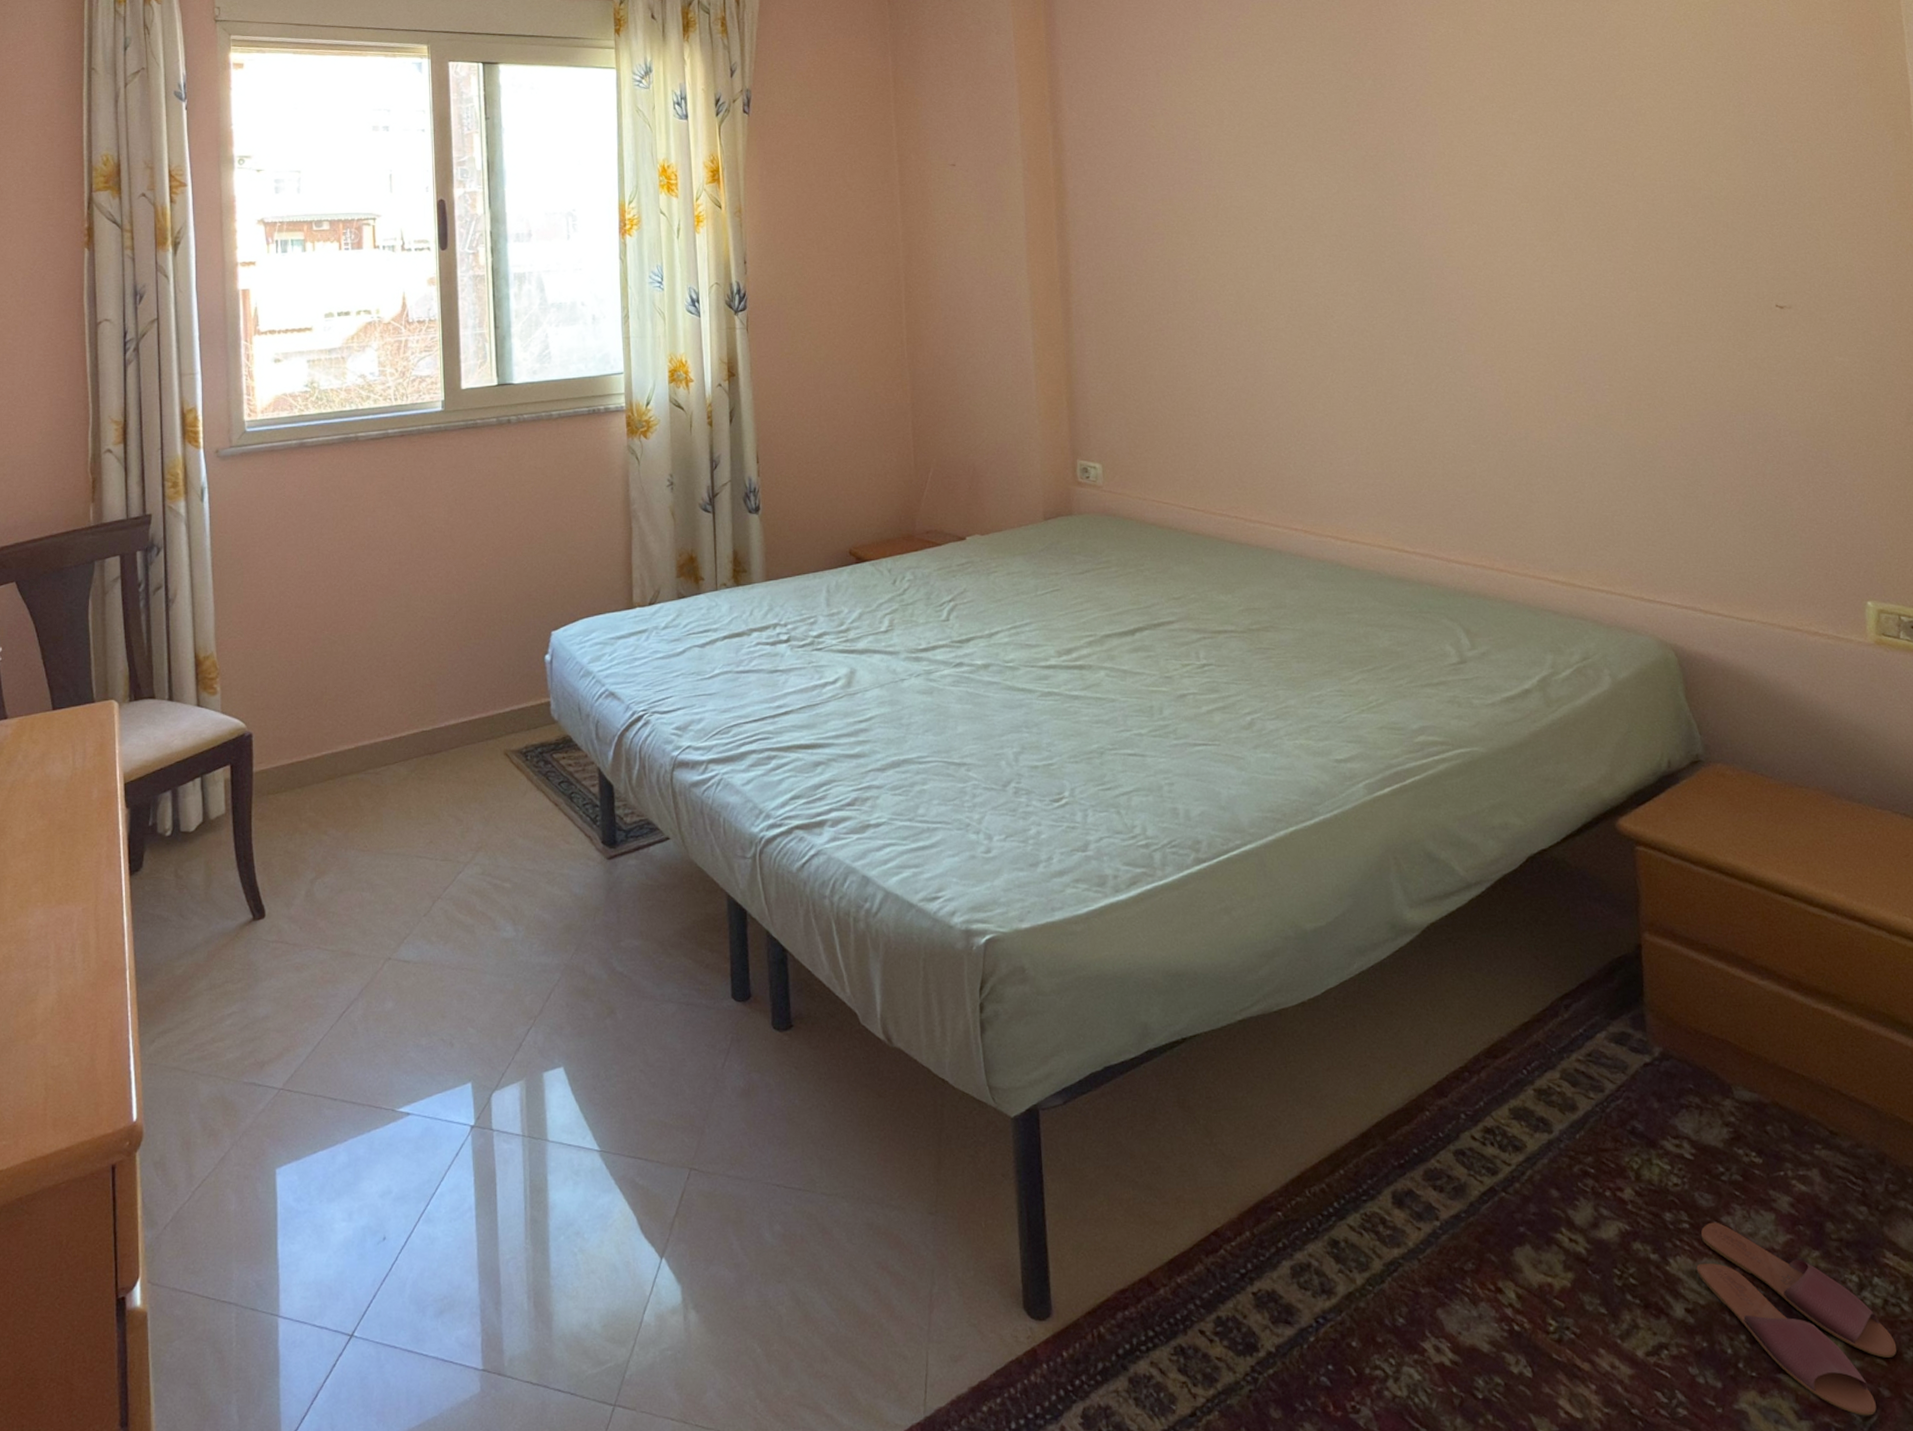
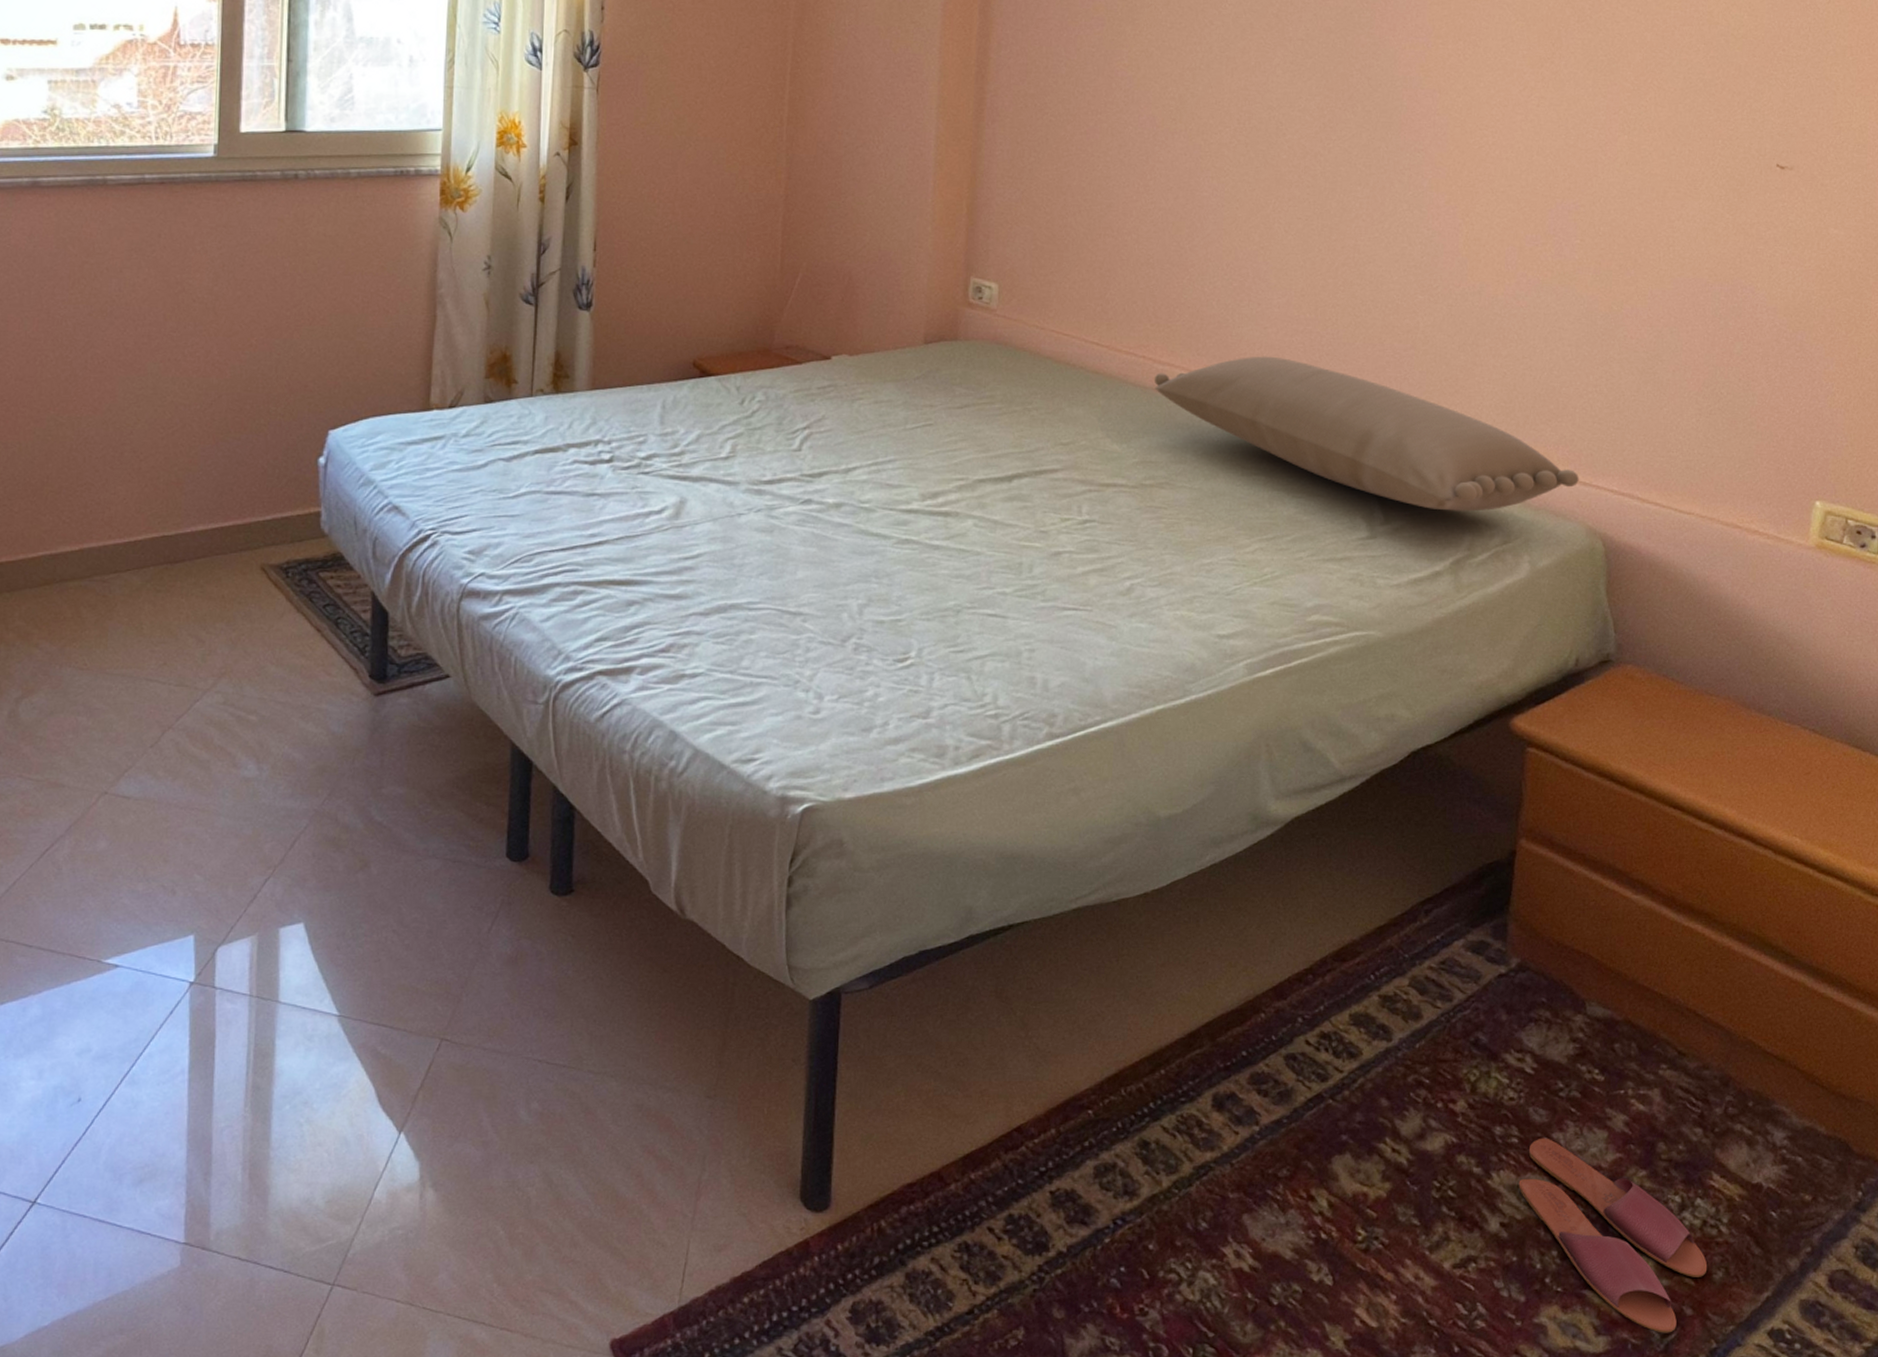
pillow: none [1247,508,1643,634] -> present [1154,356,1579,511]

